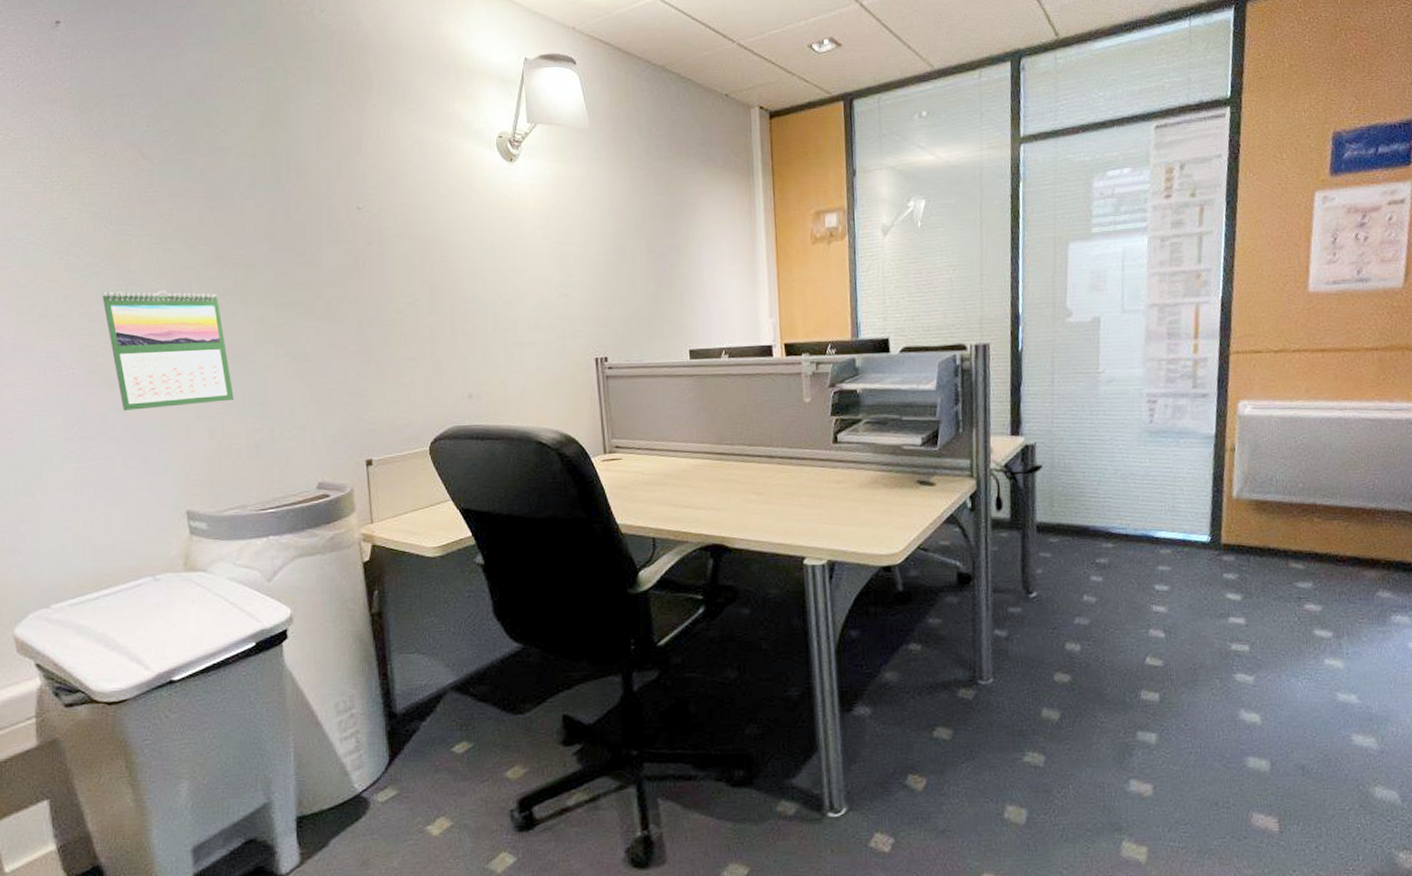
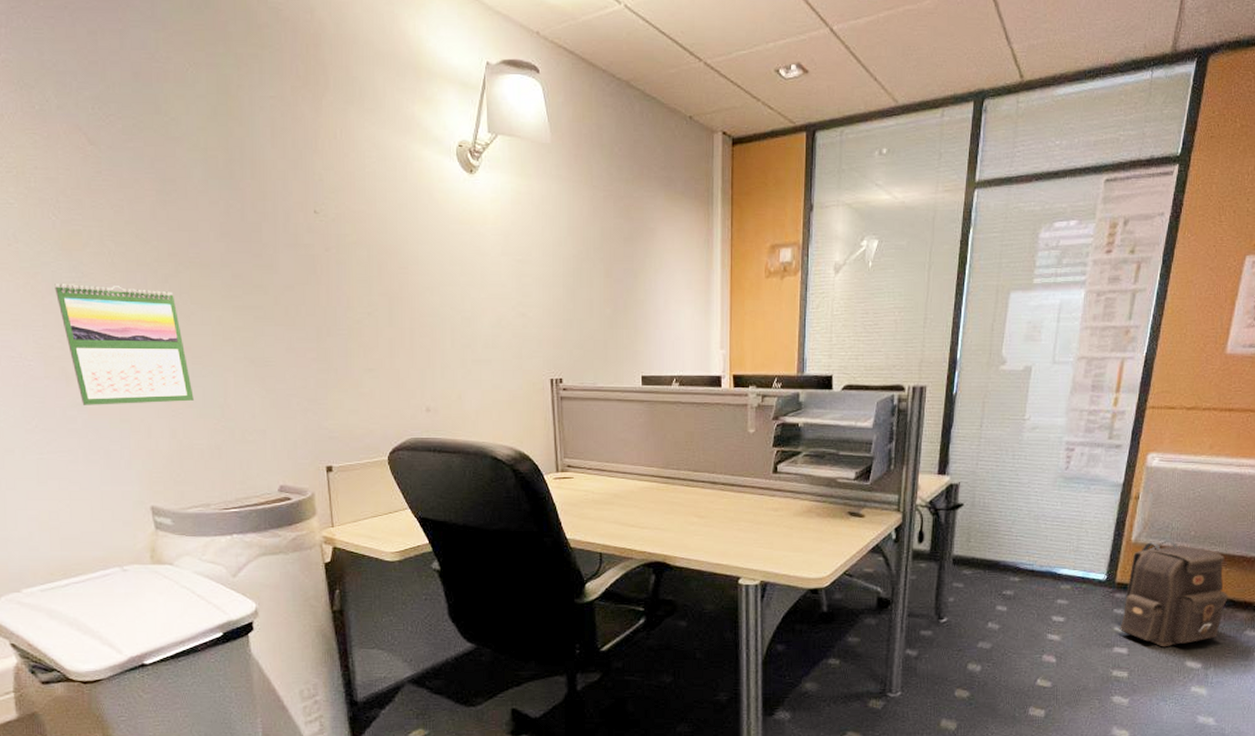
backpack: none [1232,493,1352,615] -> present [1120,540,1228,647]

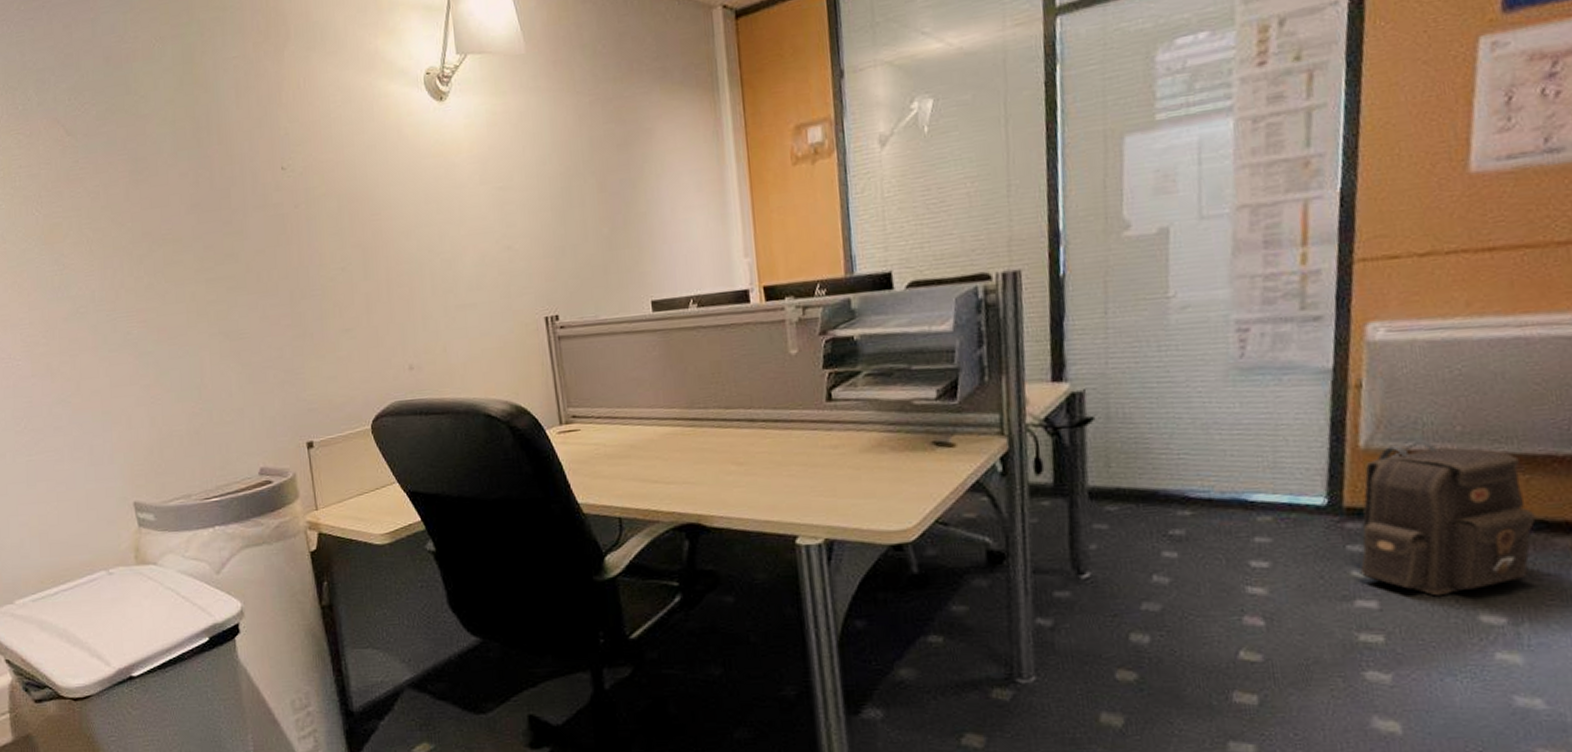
calendar: present [54,284,194,405] -> none [39,272,171,401]

